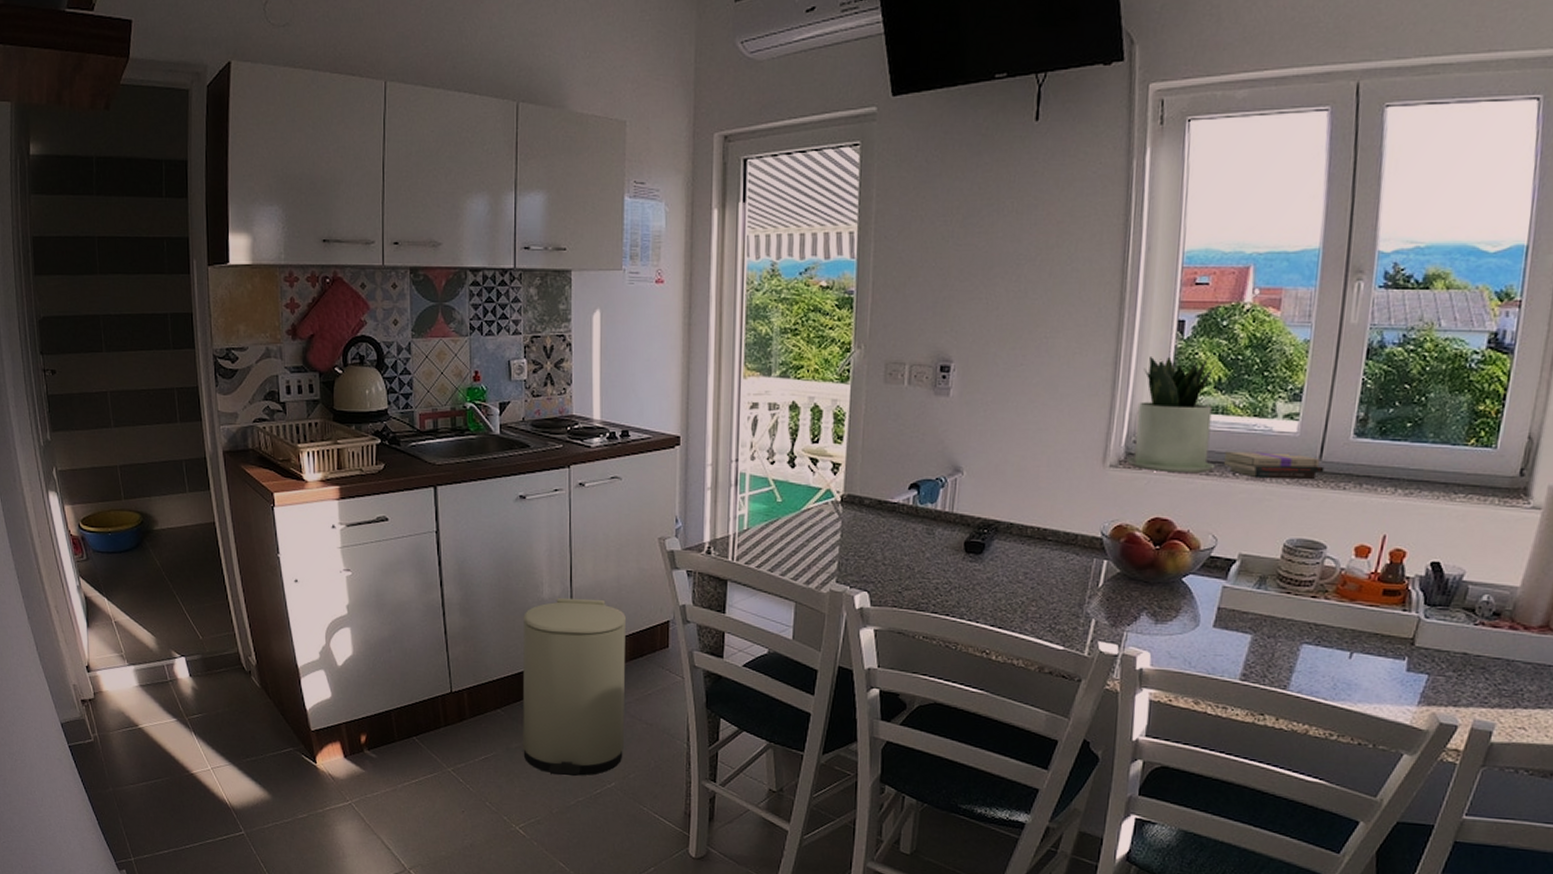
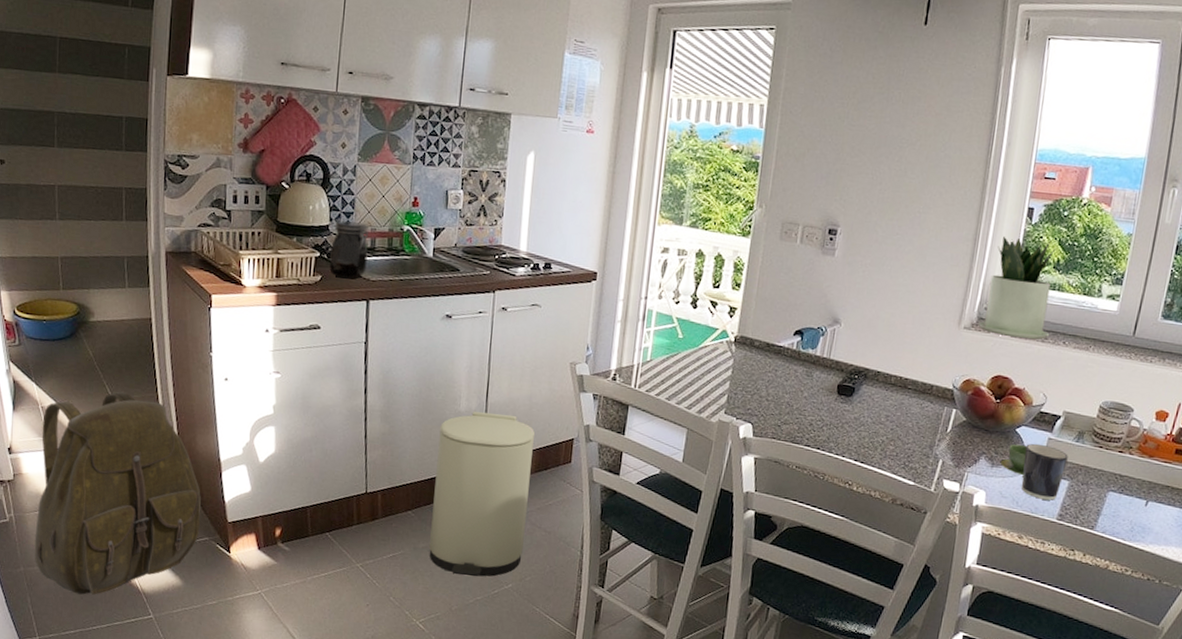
backpack: none [117,601,283,813] -> present [34,391,201,595]
jar: none [392,402,431,465] -> present [329,221,369,279]
teacup: none [1165,595,1197,631] -> present [1000,444,1027,475]
mug: none [1193,593,1249,658] -> present [1021,443,1068,500]
books: present [1224,451,1325,480] -> none [1057,322,1137,353]

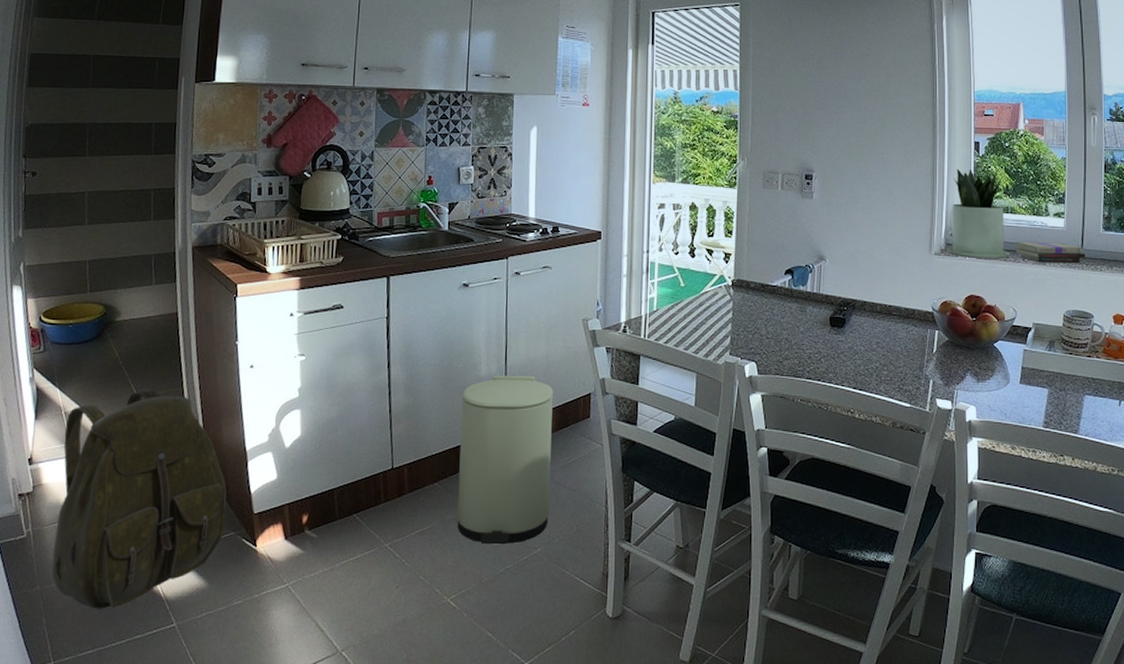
jar: present [329,221,369,279] -> none [351,203,387,258]
teacup: present [1000,444,1027,475] -> none [984,358,1007,387]
mug: present [1021,443,1068,500] -> none [1005,356,1044,409]
books: none [1057,322,1137,353] -> present [1016,242,1086,264]

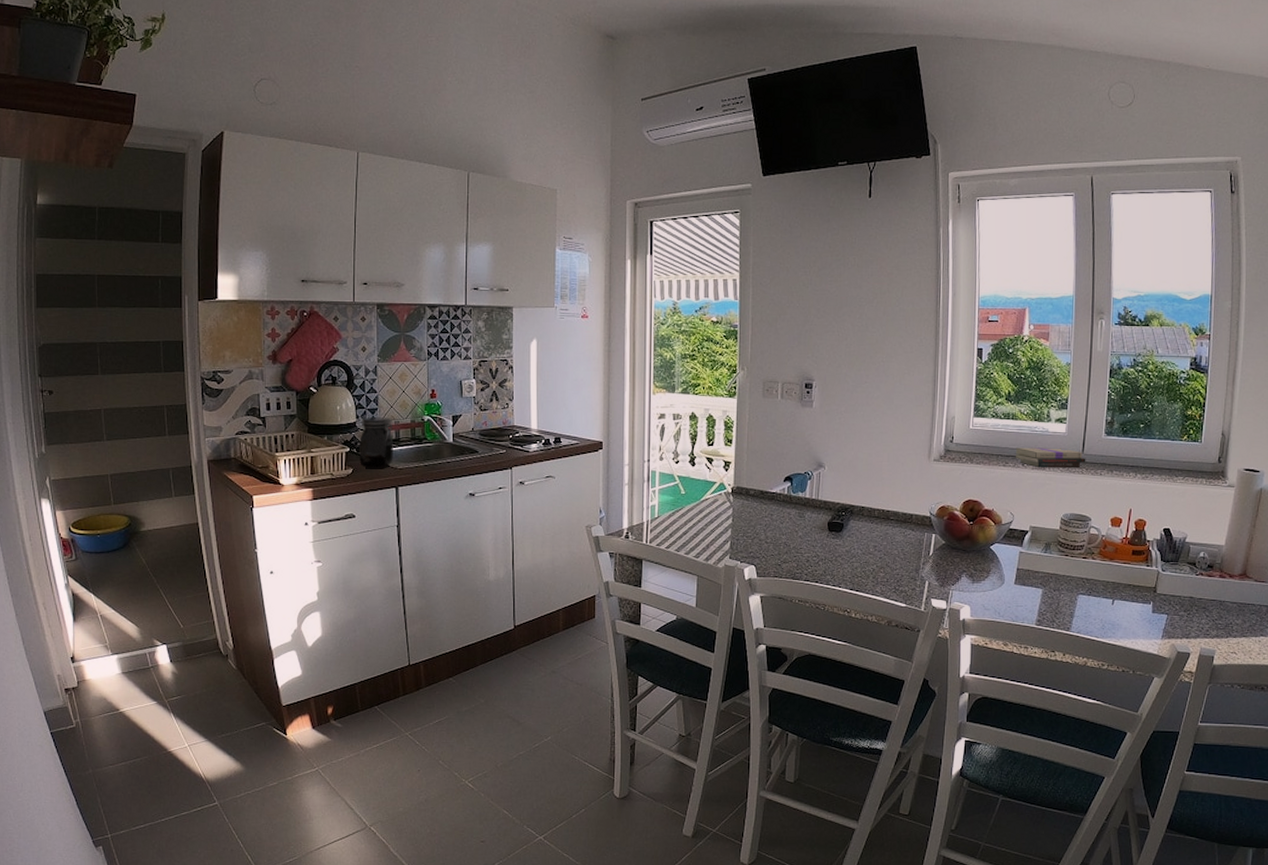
backpack: present [51,389,227,609] -> none [101,593,256,789]
jar: none [351,203,387,258] -> present [359,416,393,469]
pedal bin: present [457,375,554,545] -> none [472,579,560,733]
planter: present [946,168,1010,260] -> none [946,375,1010,465]

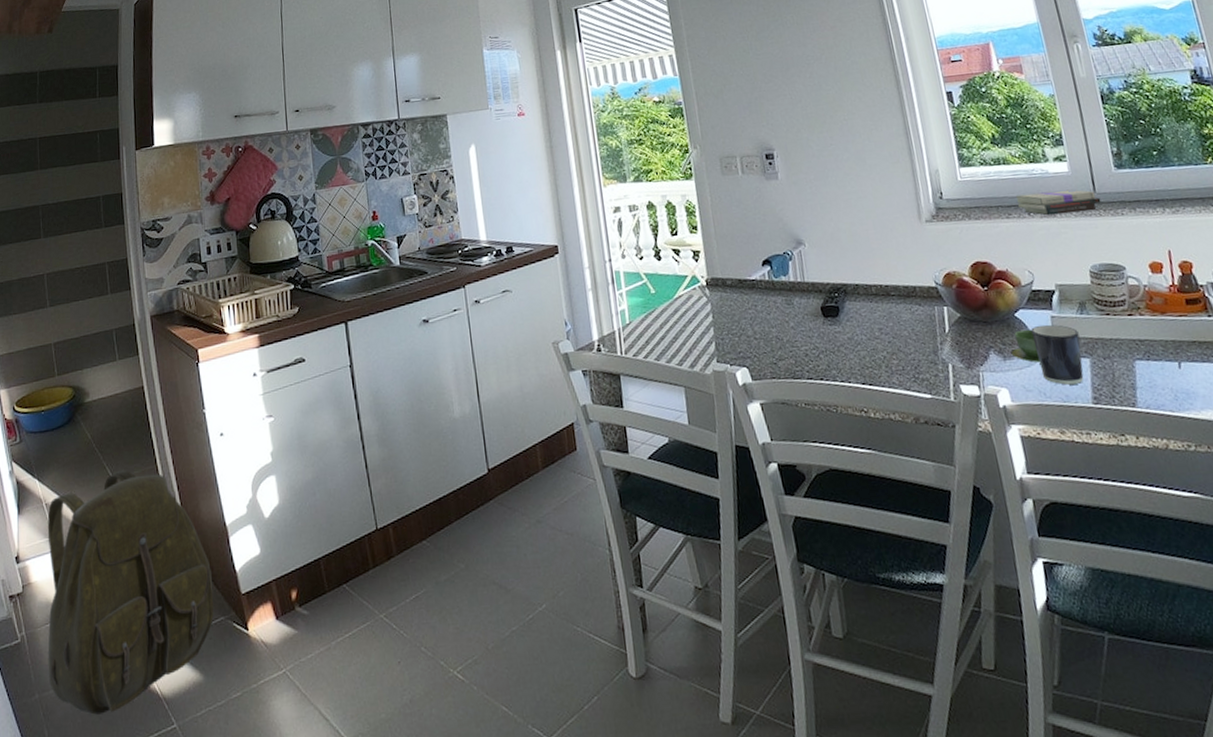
backpack: none [101,593,256,789] -> present [47,469,214,715]
jar: present [359,416,393,469] -> none [303,247,340,306]
teacup: none [979,560,1002,587] -> present [1010,329,1041,363]
mug: none [1000,558,1039,608] -> present [1031,324,1084,385]

